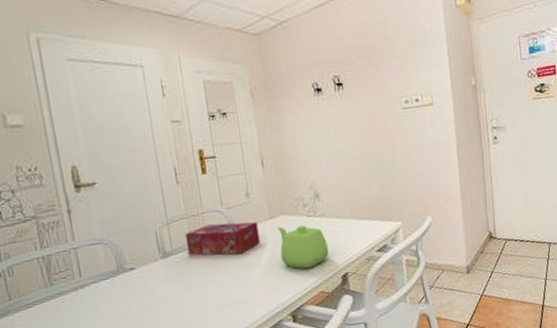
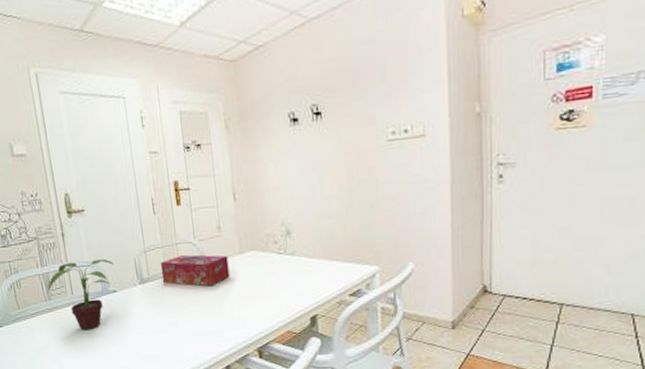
potted plant: none [48,234,132,317] -> present [47,259,114,331]
teapot: present [278,225,330,269] -> none [247,262,299,307]

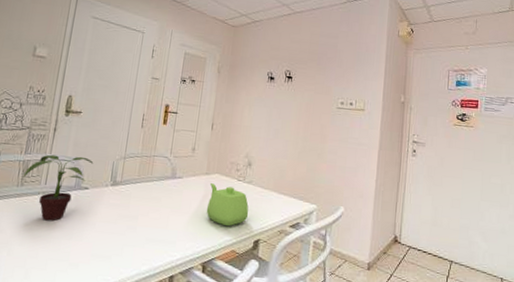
tissue box: present [160,255,230,287] -> none [132,167,195,199]
teapot: none [247,262,299,307] -> present [206,183,249,227]

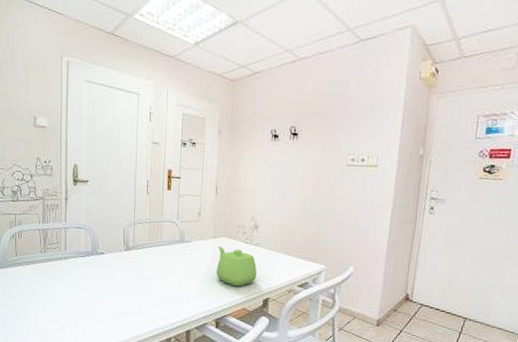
potted plant: present [23,154,94,221] -> none [44,223,106,283]

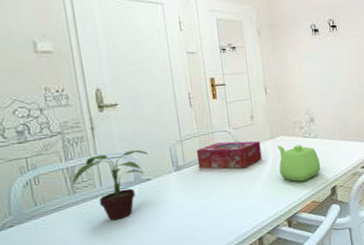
potted plant: none [44,223,106,283] -> present [72,149,149,221]
tissue box: none [144,232,203,262] -> present [196,141,262,169]

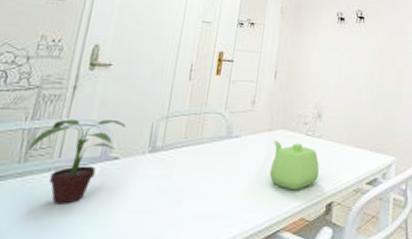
tissue box: present [196,141,262,169] -> none [177,126,256,163]

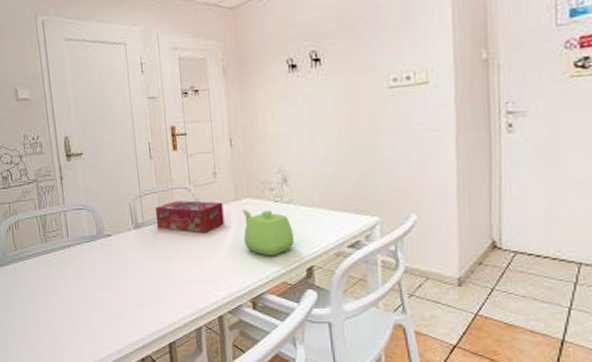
potted plant: present [27,119,127,205] -> none [44,202,110,274]
tissue box: none [177,126,256,163] -> present [155,200,224,233]

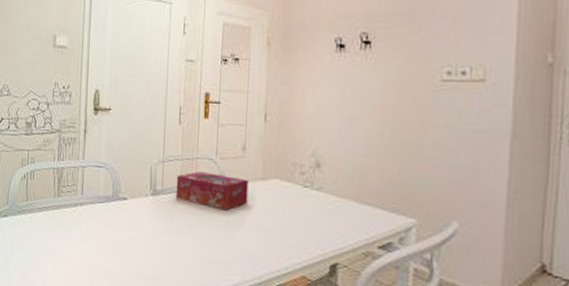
teapot: present [243,210,295,256] -> none [265,191,321,246]

